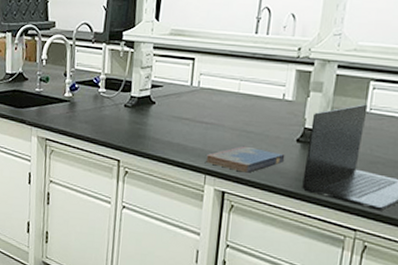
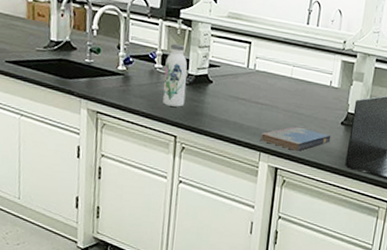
water bottle: none [106,66,130,131] -> present [163,43,188,107]

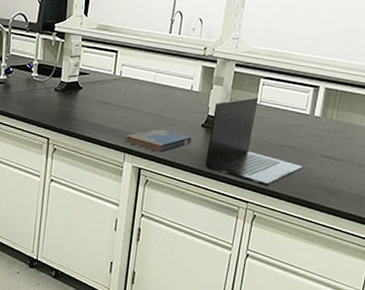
water bottle: present [163,43,188,107] -> none [38,54,60,112]

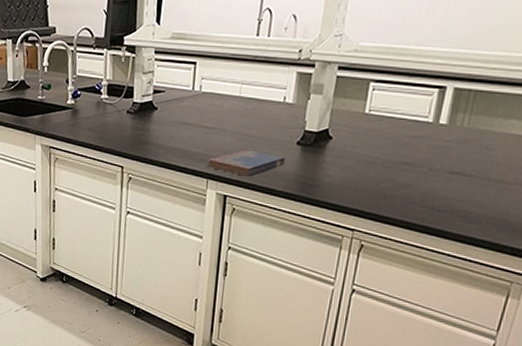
laptop: present [205,97,303,186] -> none [302,105,423,210]

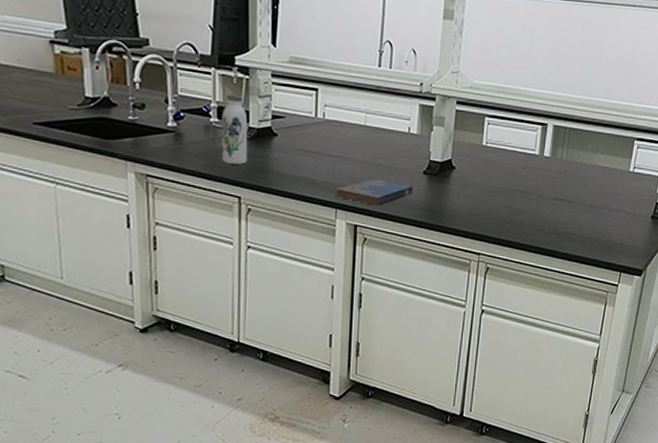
water bottle: none [109,72,132,137] -> present [221,94,248,165]

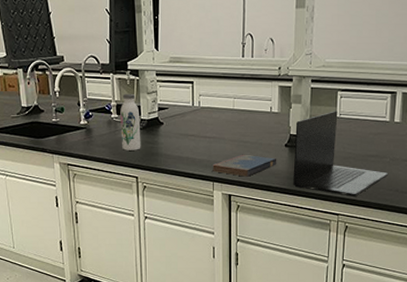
laptop: none [430,138,535,235] -> present [293,111,388,196]

